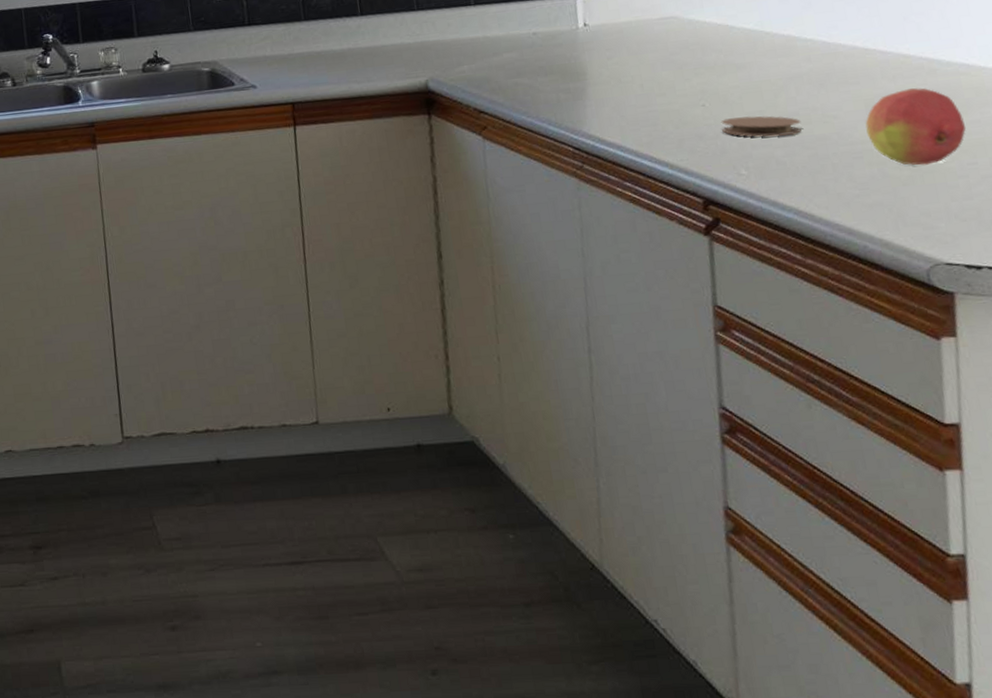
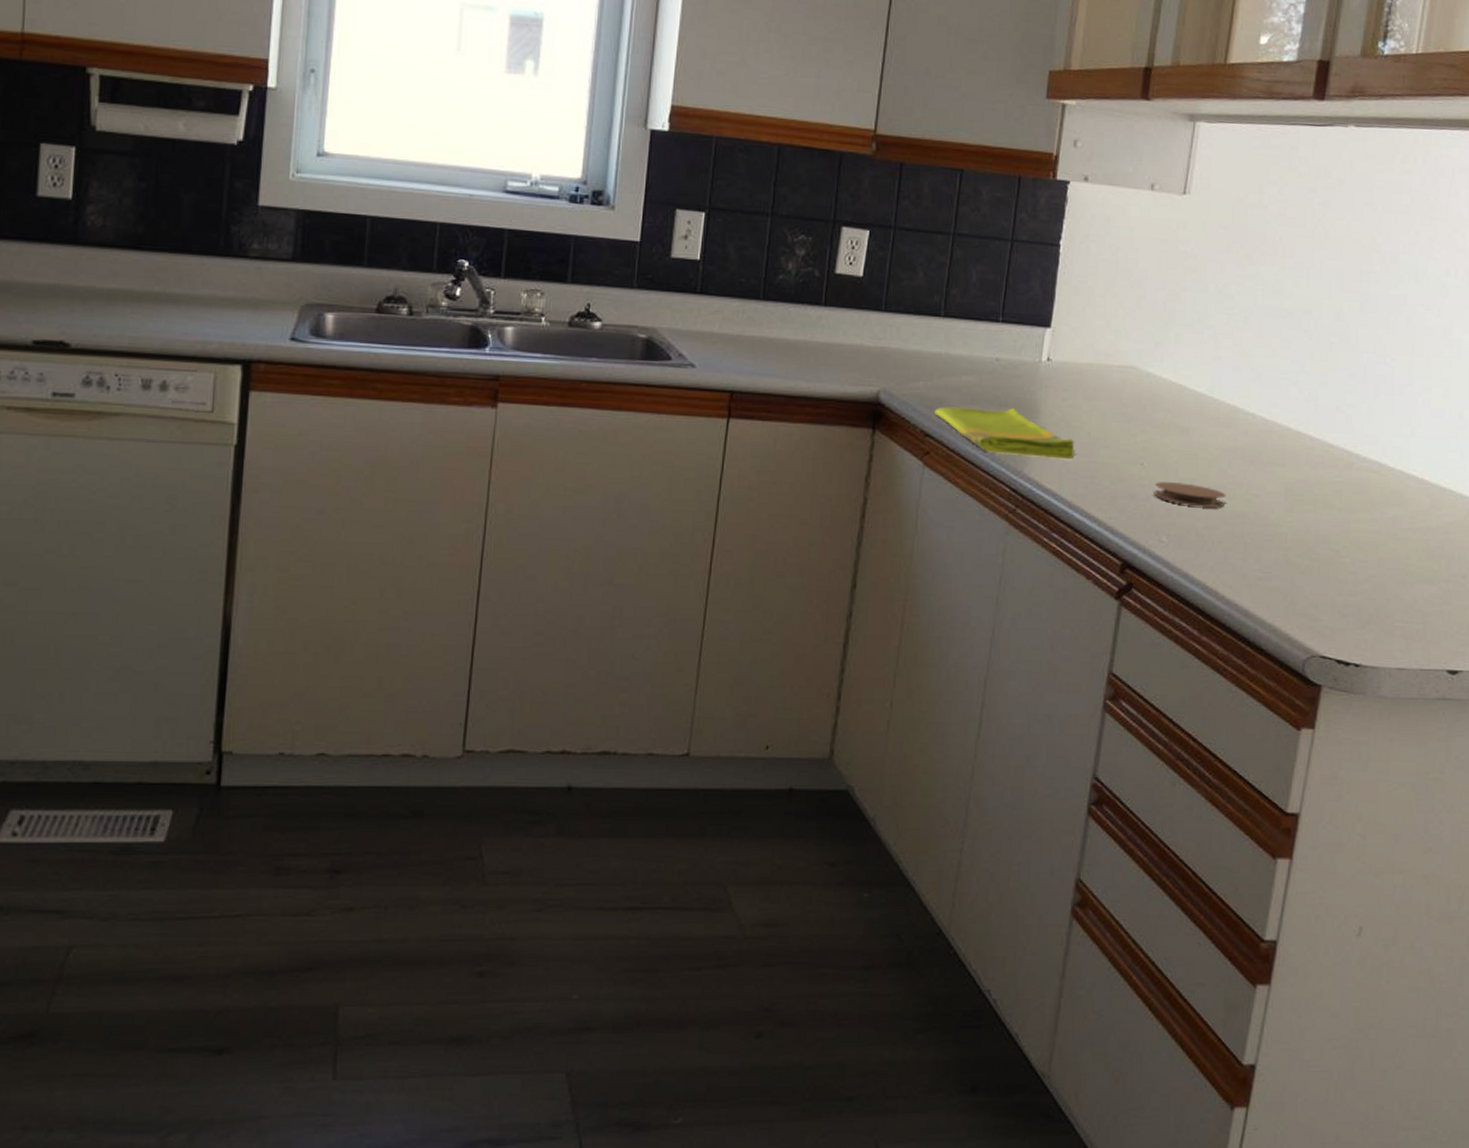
dish towel: none [483,74,632,118] -> present [934,407,1075,460]
fruit: present [865,87,967,166] -> none [1281,478,1366,557]

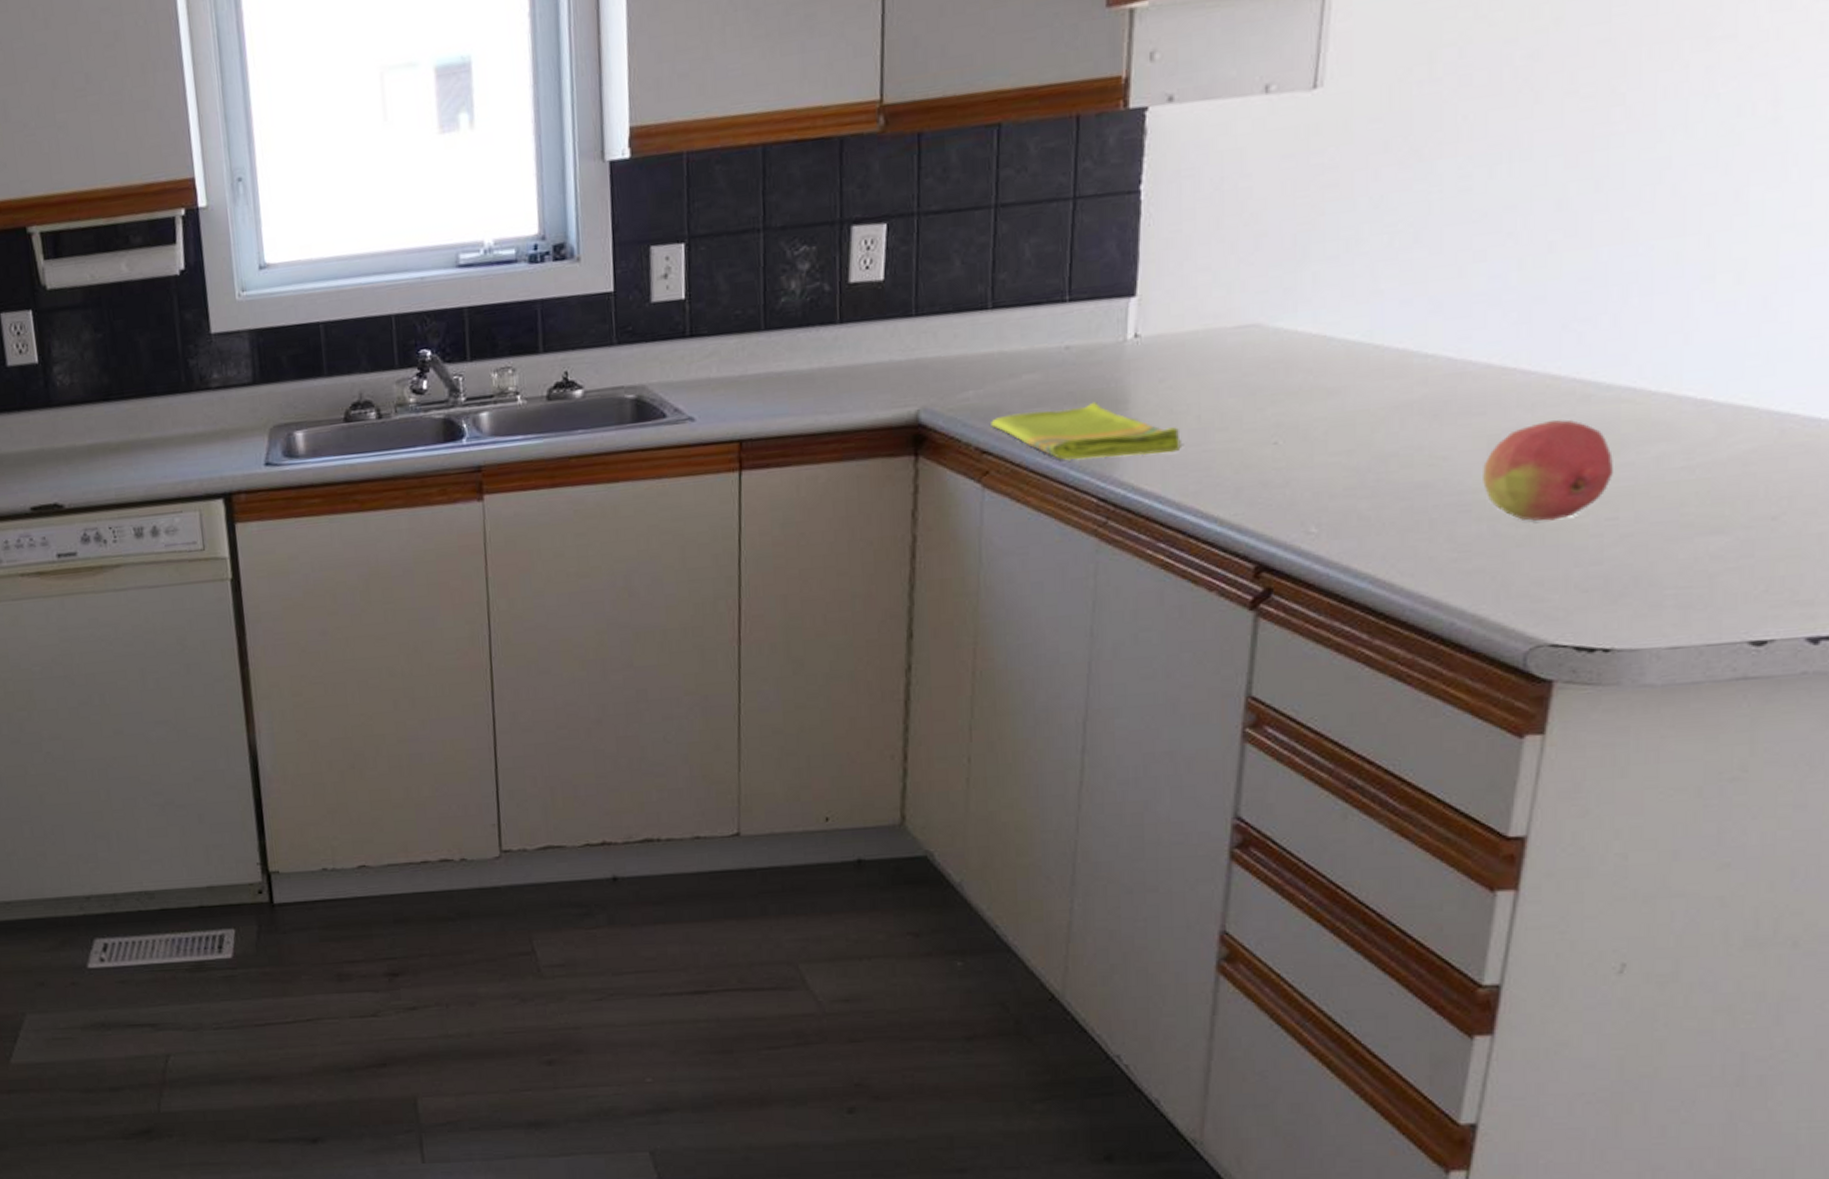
coaster: present [1154,482,1226,508] -> none [1294,456,1399,484]
fruit: none [1281,478,1366,557] -> present [1483,419,1614,522]

